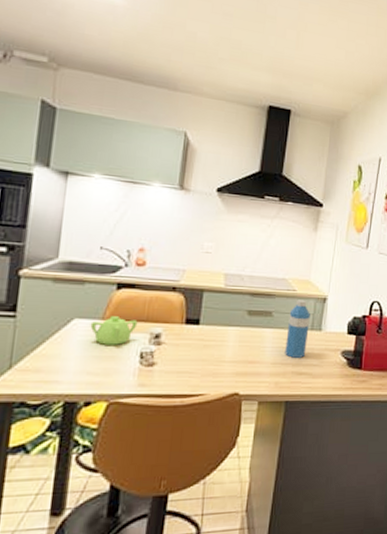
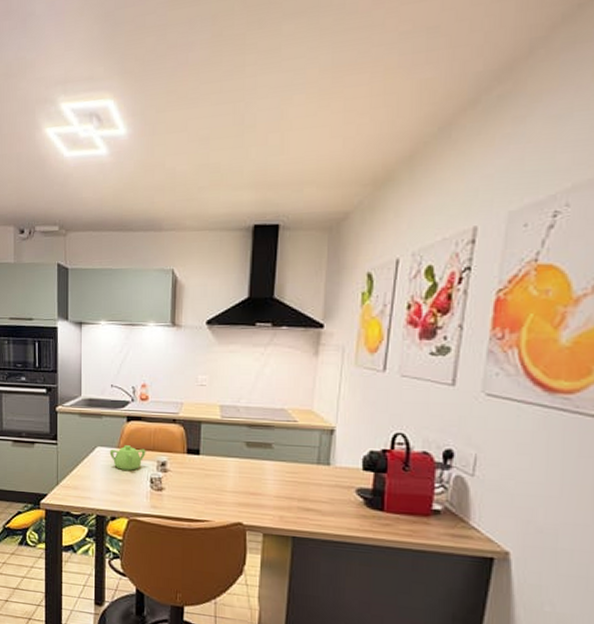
water bottle: present [285,299,310,358] -> none [288,431,315,493]

